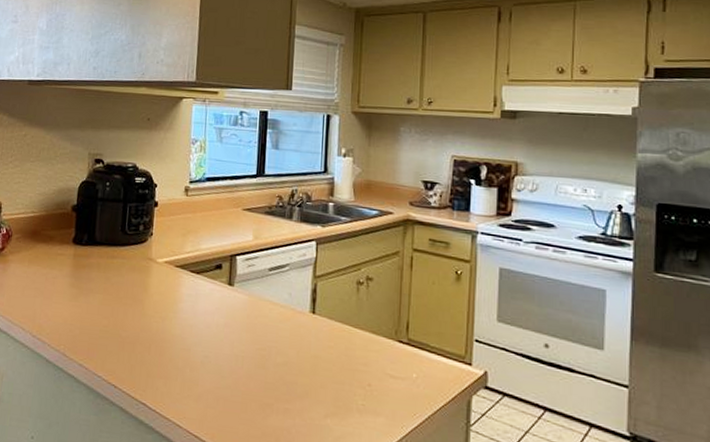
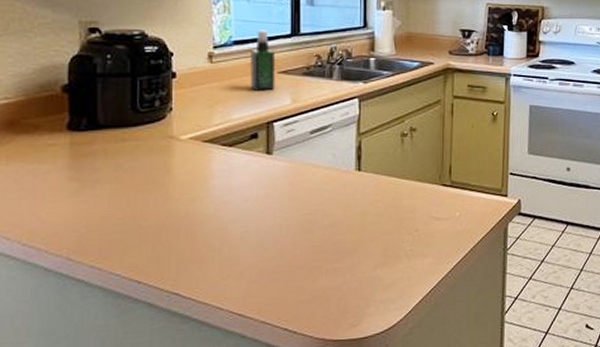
spray bottle: none [218,169,241,226] -> present [250,29,276,91]

